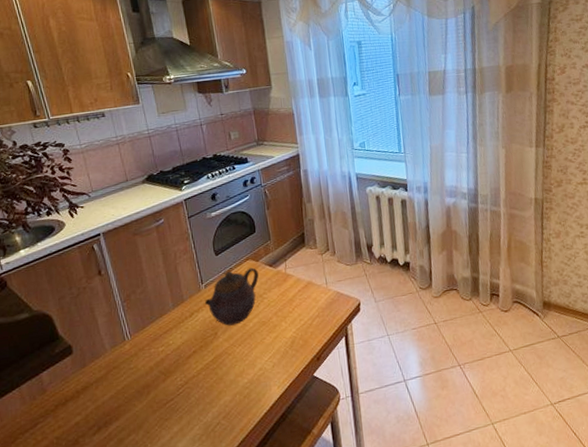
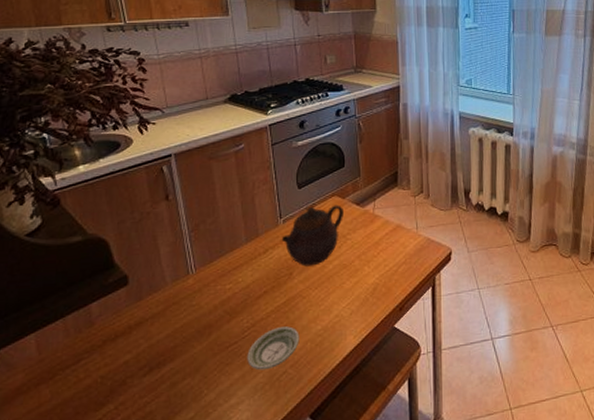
saucer: none [183,381,229,424] -> present [247,326,300,371]

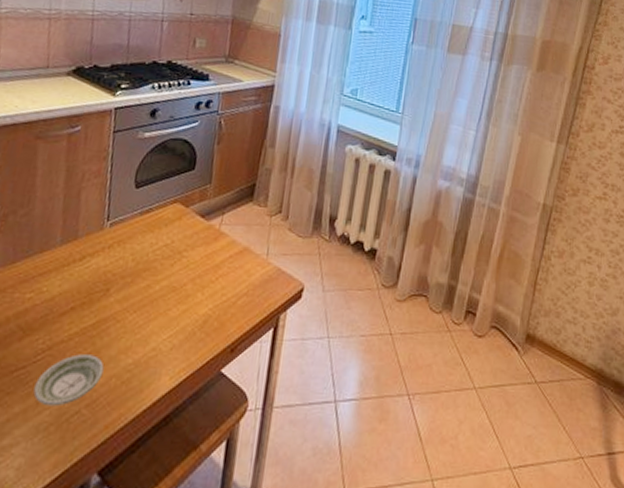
teapot: present [281,205,343,266] -> none [103,212,185,284]

